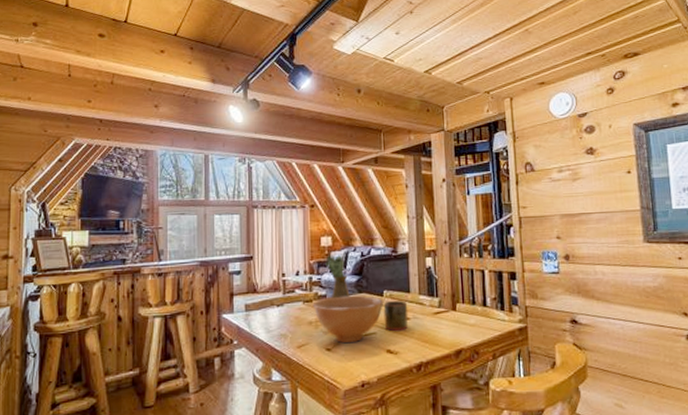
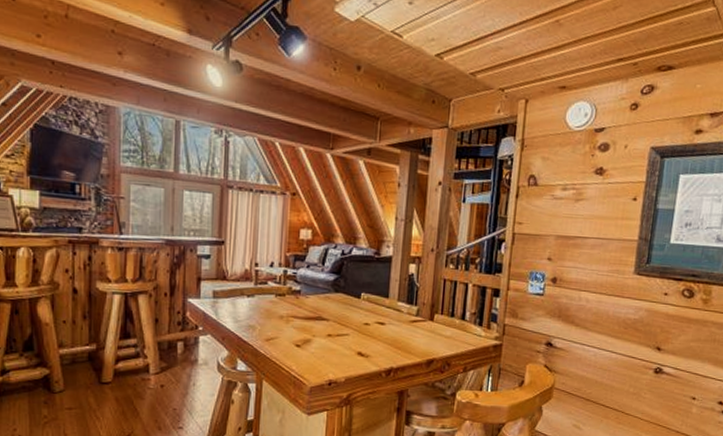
bowl: present [312,295,384,344] -> none [285,293,361,342]
vase: present [325,253,350,299] -> none [303,247,326,296]
mug: present [383,300,409,331] -> none [358,303,385,335]

